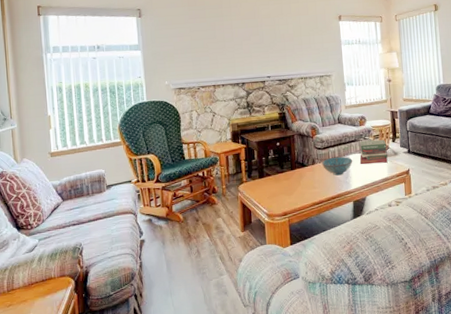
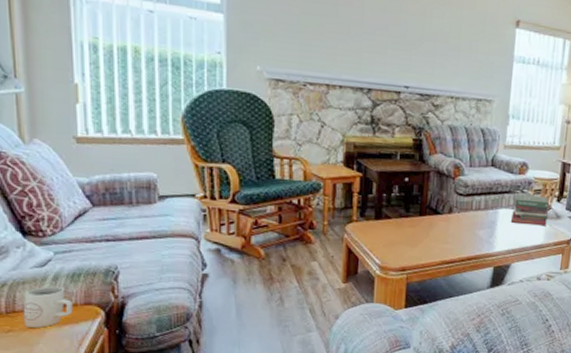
mug: none [18,265,53,301] -> present [22,286,73,328]
decorative bowl: present [321,156,353,176] -> none [460,208,502,233]

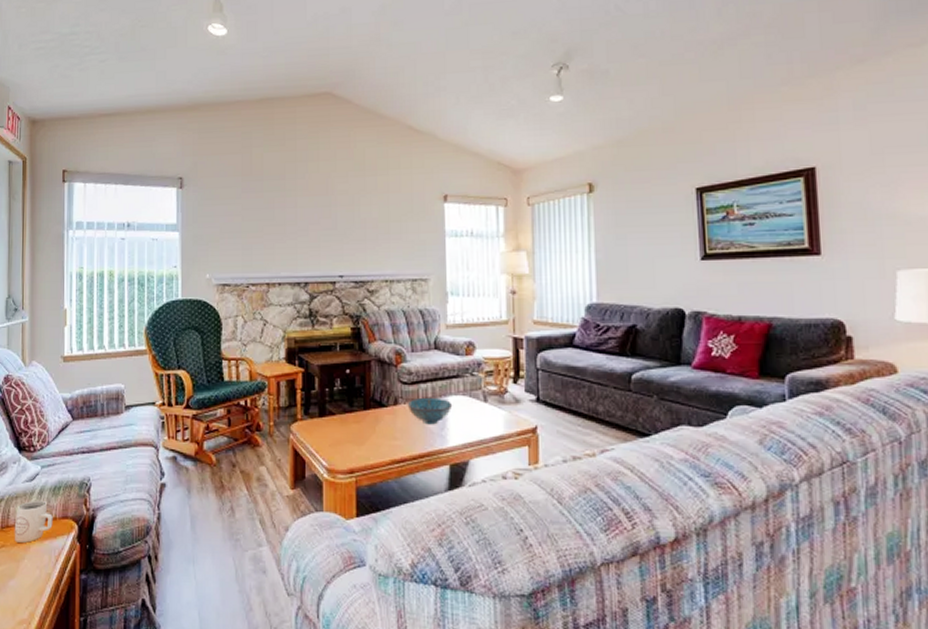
decorative bowl: none [460,208,502,233] -> present [407,397,453,425]
books: present [511,195,549,226] -> none [464,379,505,413]

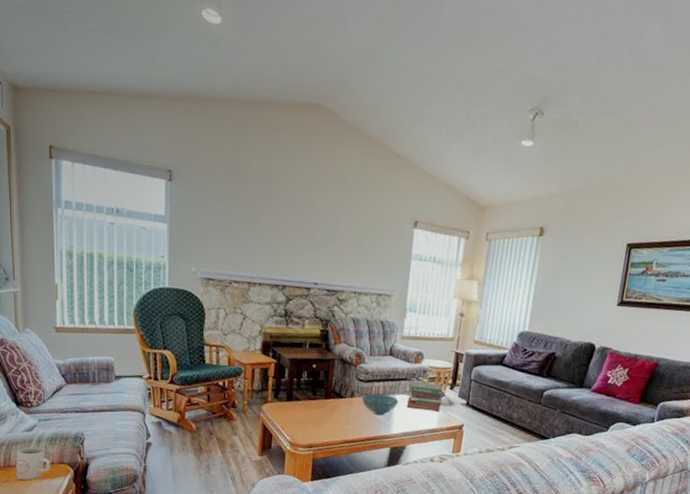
books: none [464,379,505,413] -> present [407,382,443,412]

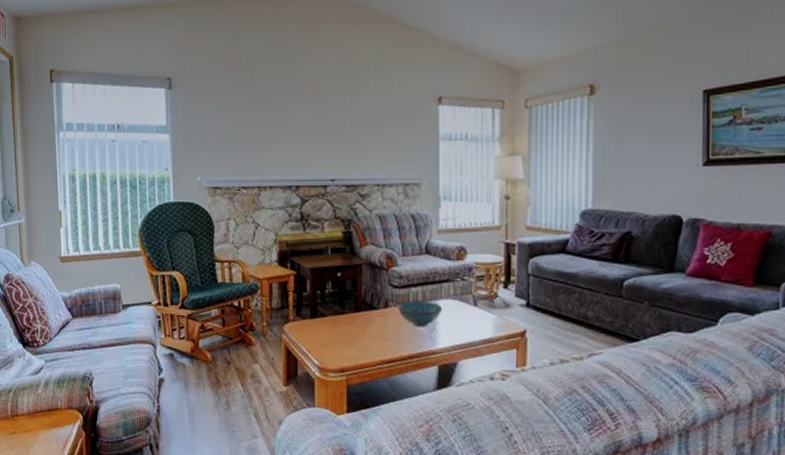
mug: present [15,447,51,480] -> none [23,391,59,430]
books: present [407,382,443,412] -> none [454,283,494,317]

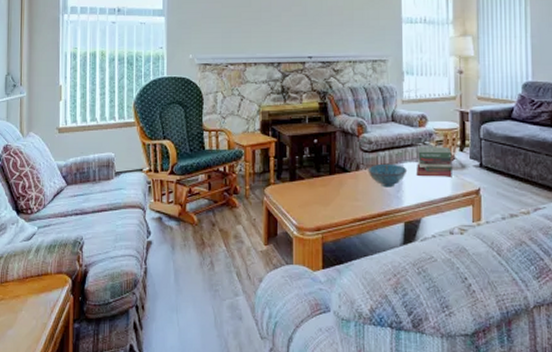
books: none [454,283,494,317] -> present [417,147,452,177]

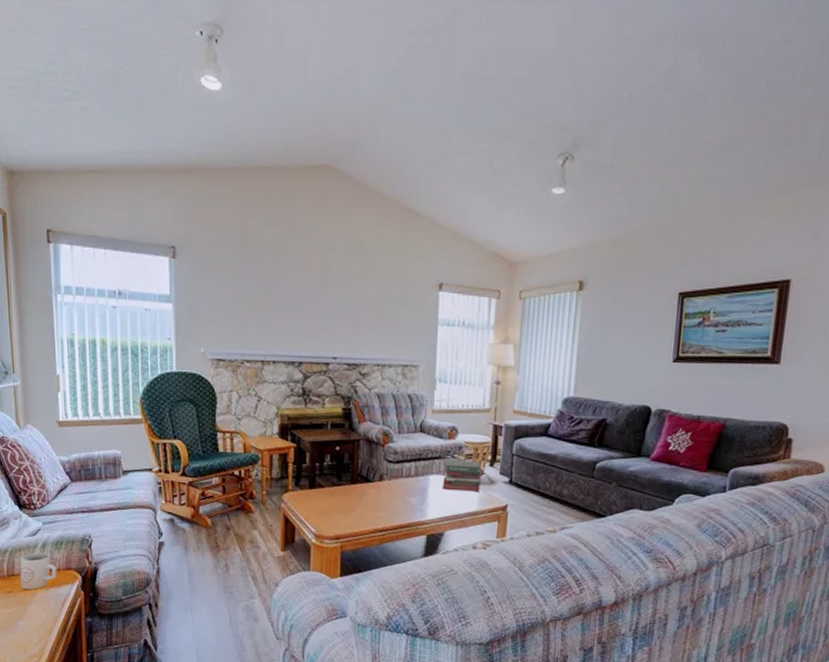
mug: none [12,257,49,296] -> present [19,552,57,590]
decorative bowl: present [367,163,407,188] -> none [391,475,433,500]

